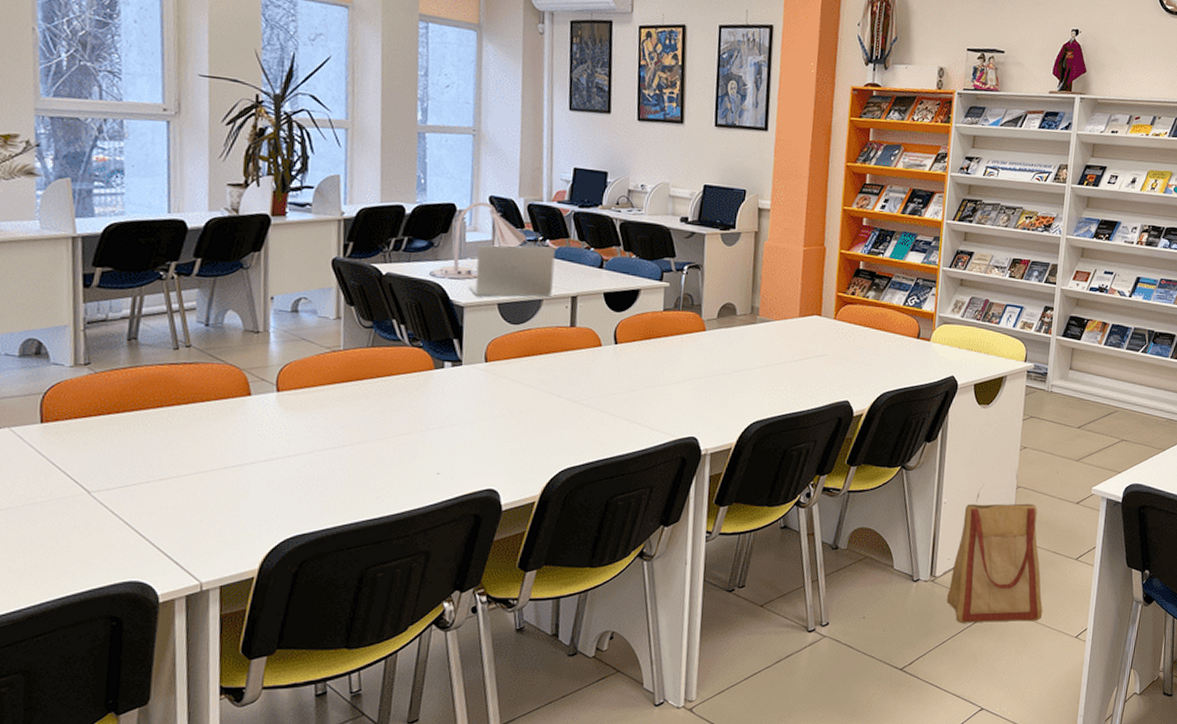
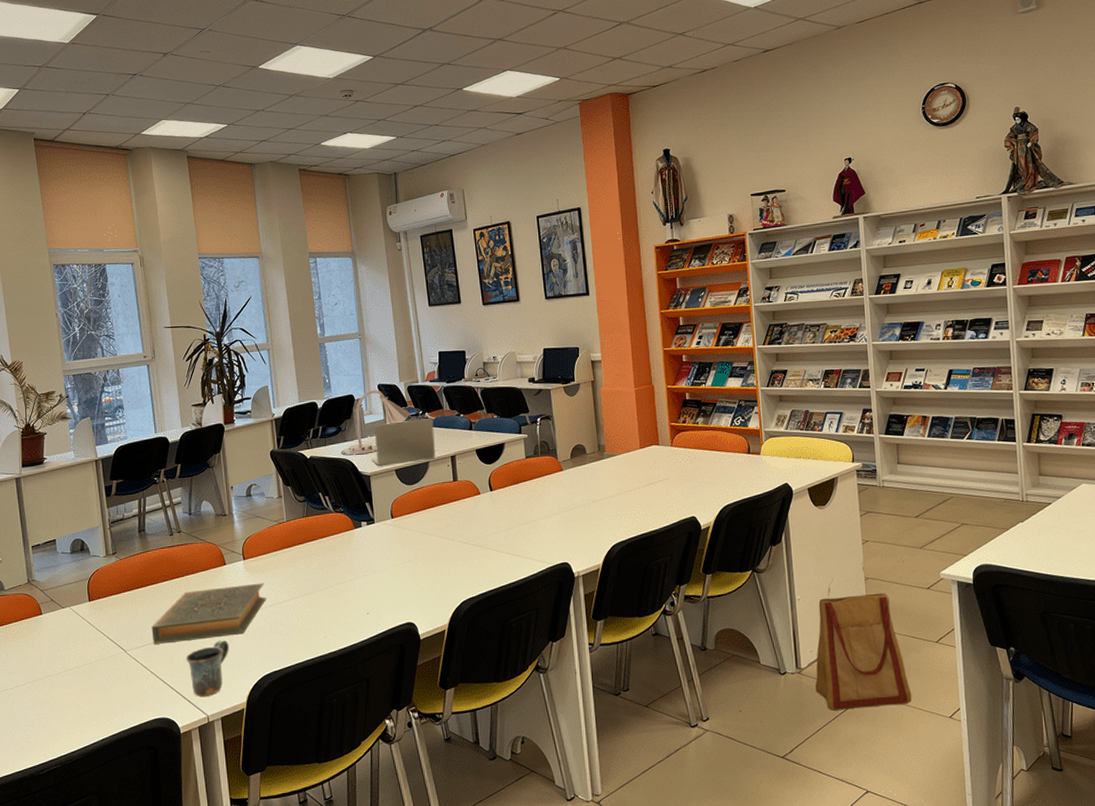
hardback book: none [131,422,303,488] -> present [151,583,266,644]
mug: none [178,489,243,558] -> present [186,640,229,697]

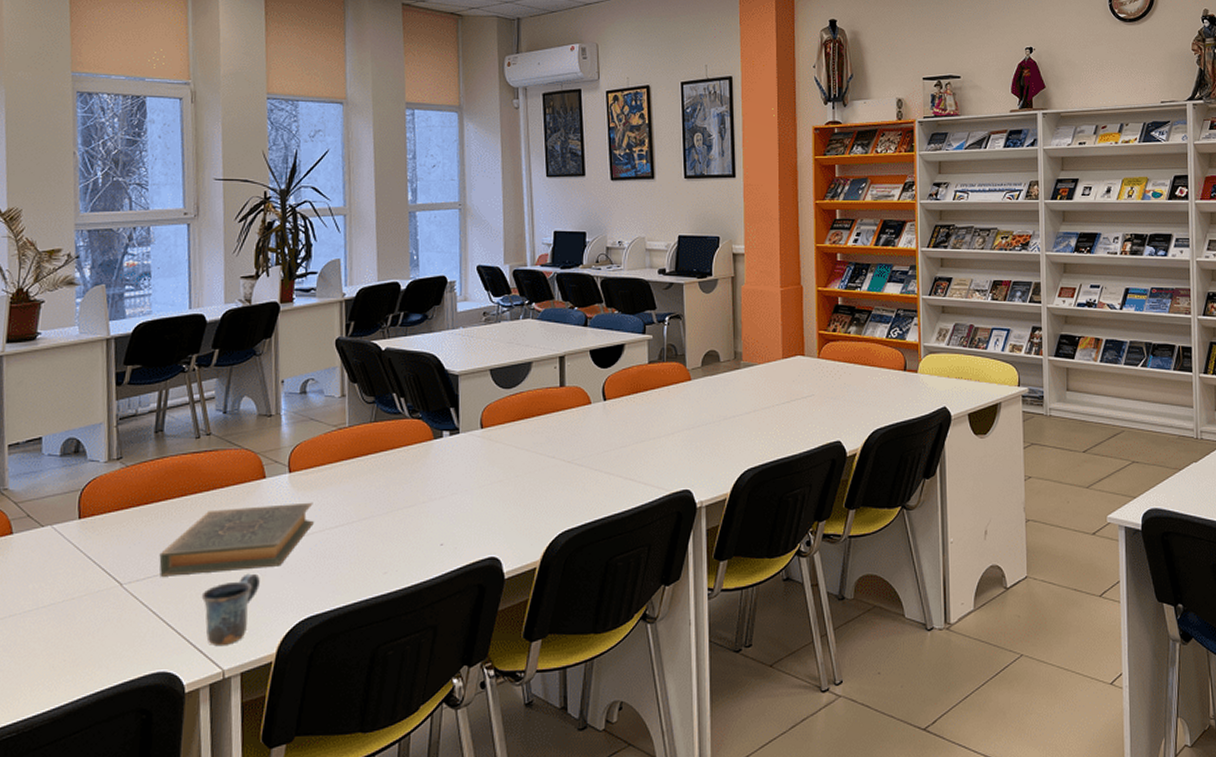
table lamp: present [340,390,410,455] -> none [424,272,514,349]
laptop: present [372,417,435,466] -> none [462,308,542,363]
shopping bag: present [815,593,912,711] -> none [965,538,1071,674]

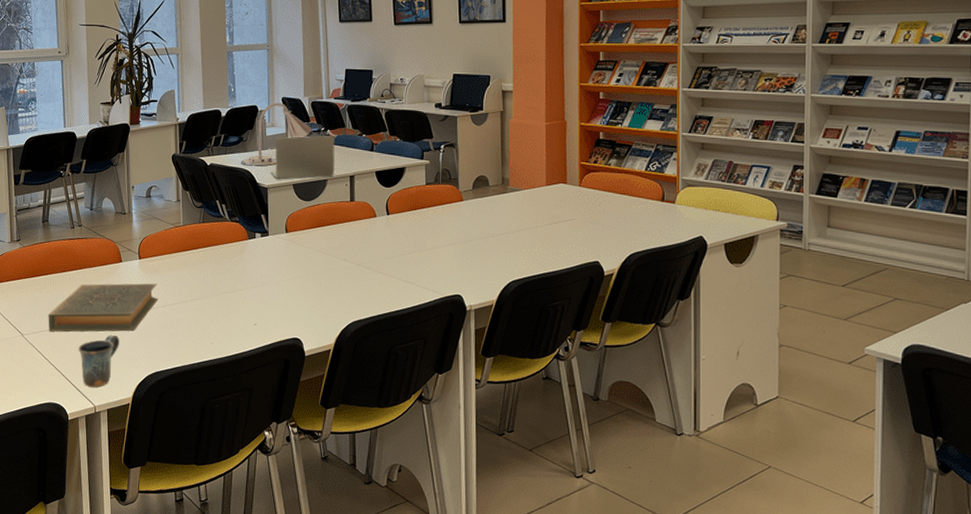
table lamp: none [424,272,514,349] -> present [240,103,312,166]
laptop: none [462,308,542,363] -> present [270,135,335,179]

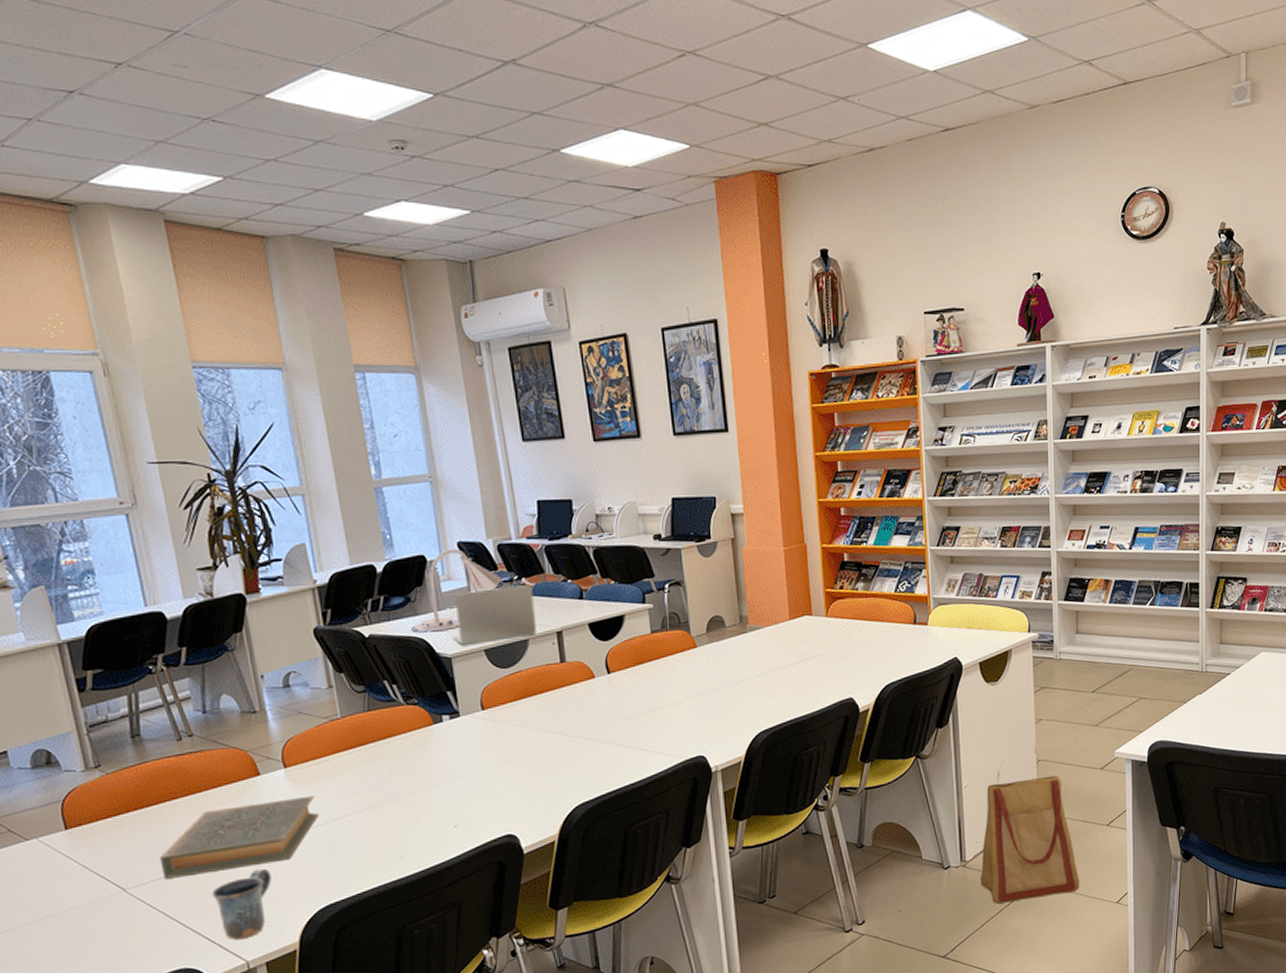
shopping bag: none [713,361,820,483] -> present [980,775,1080,904]

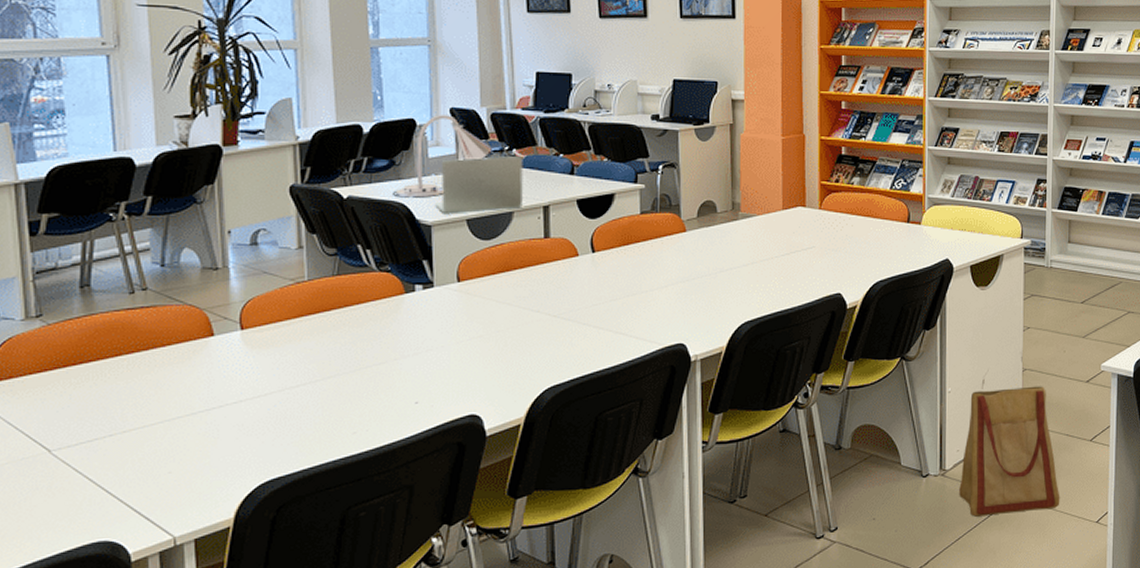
hardback book: present [159,795,319,879] -> none [93,361,272,442]
mug: present [211,868,272,940] -> none [145,436,212,512]

